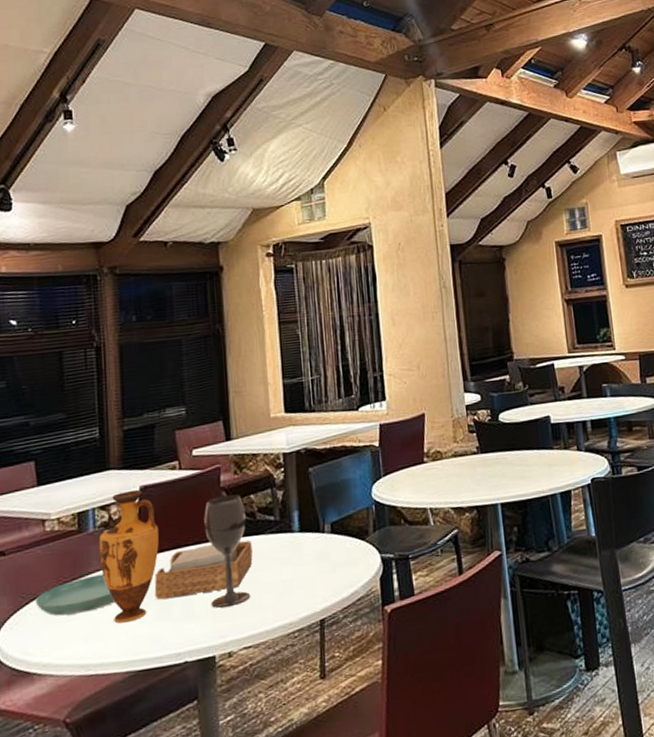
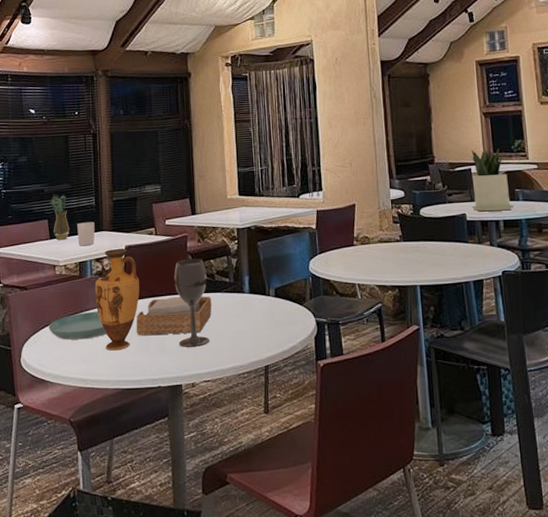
vase: none [37,427,65,486] -> present [50,194,70,240]
candle holder: none [75,459,99,492] -> present [77,222,95,246]
planter: none [553,338,602,413] -> present [471,147,515,212]

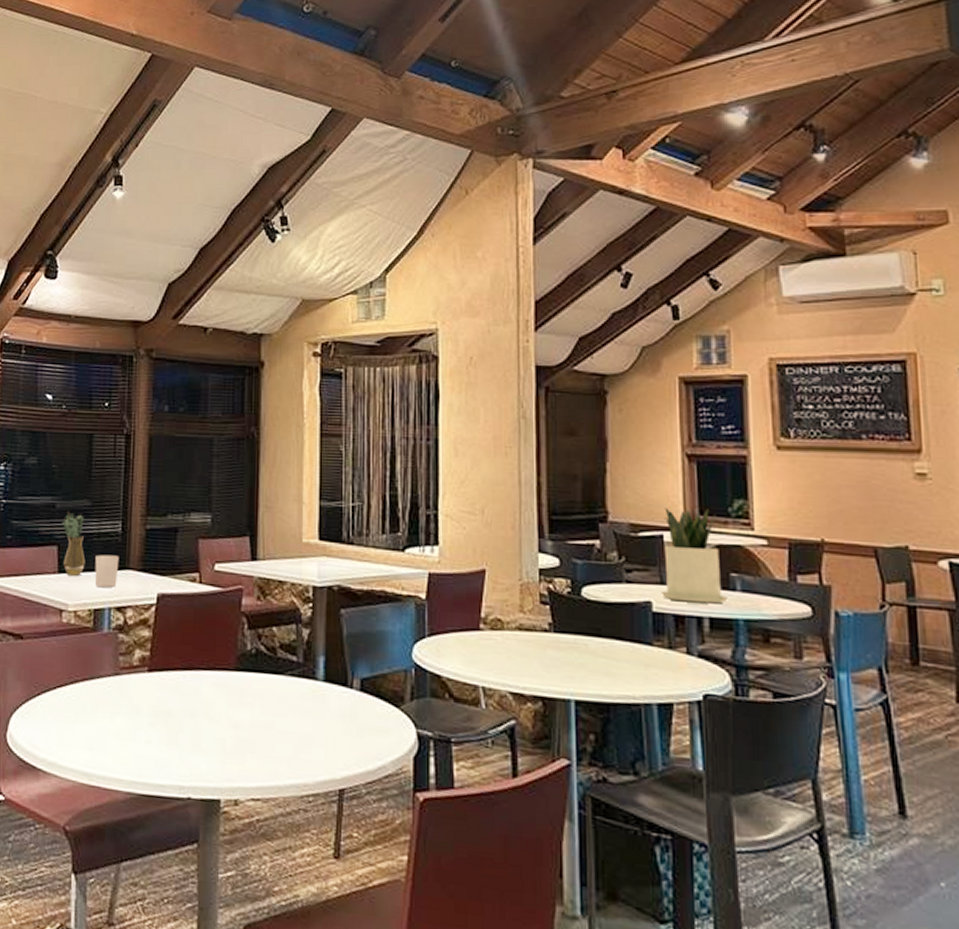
saucer: present [48,311,106,340] -> none [47,679,122,718]
vase: present [94,248,140,351] -> none [111,595,172,739]
napkin holder: present [136,296,212,336] -> none [163,672,270,729]
wine glass: present [174,259,210,347] -> none [220,622,266,749]

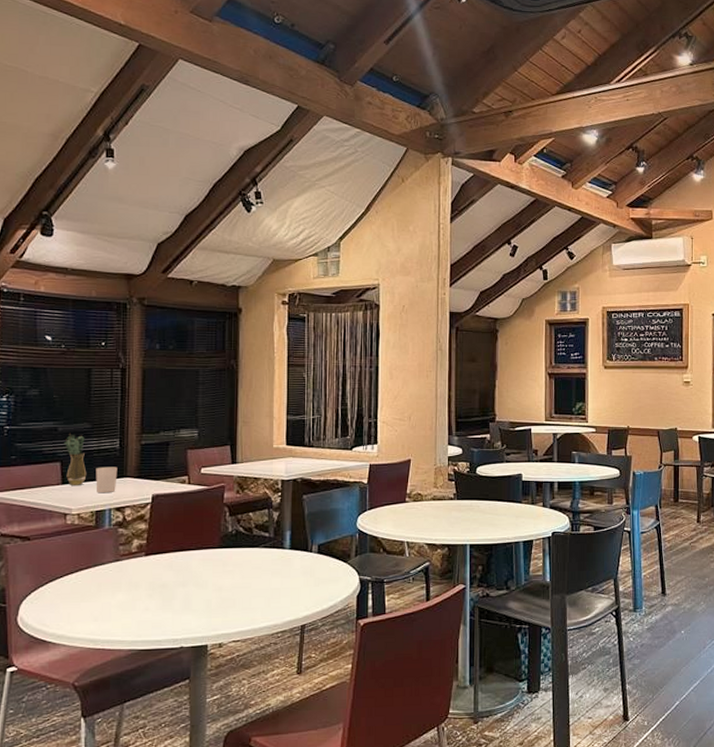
planter: present [662,508,728,604] -> none [529,409,570,473]

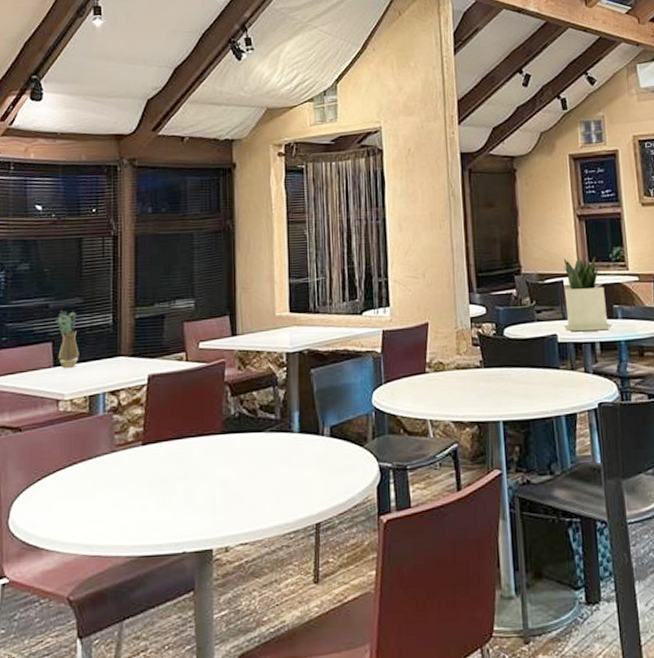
candle holder: present [96,467,118,494] -> none [89,345,111,376]
planter: none [529,409,570,473] -> present [563,256,613,332]

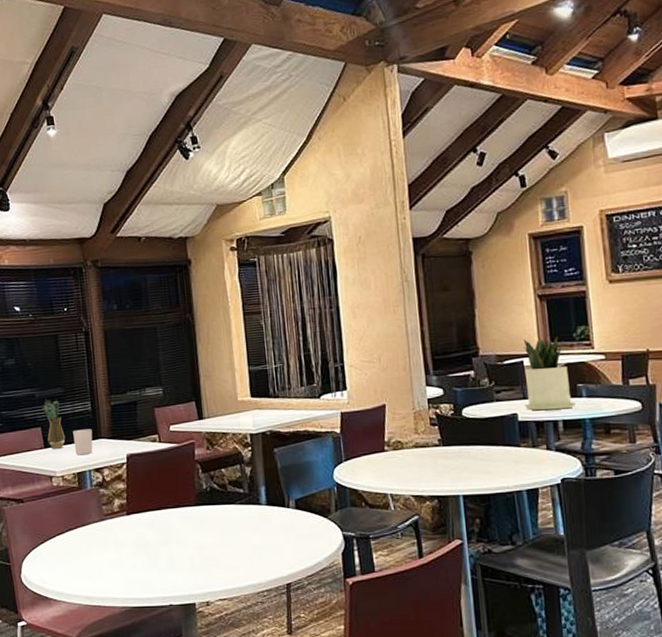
candle holder: none [89,345,111,376] -> present [73,429,93,456]

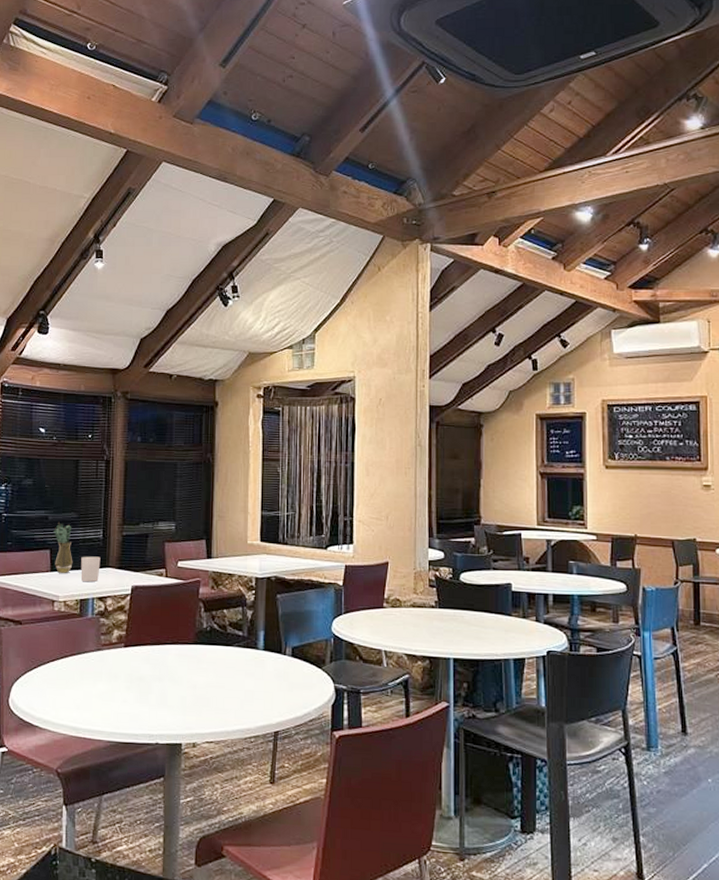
planter: present [523,335,576,411] -> none [519,512,567,584]

